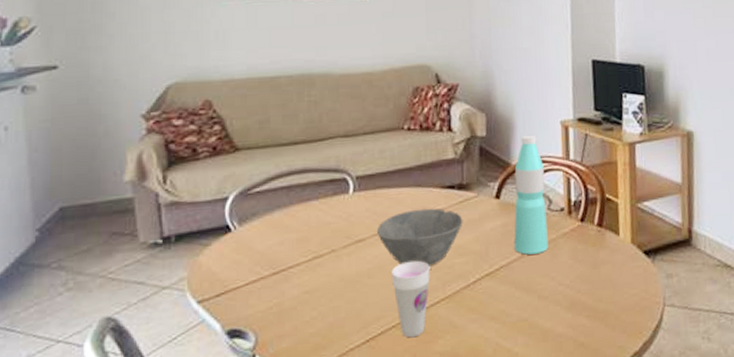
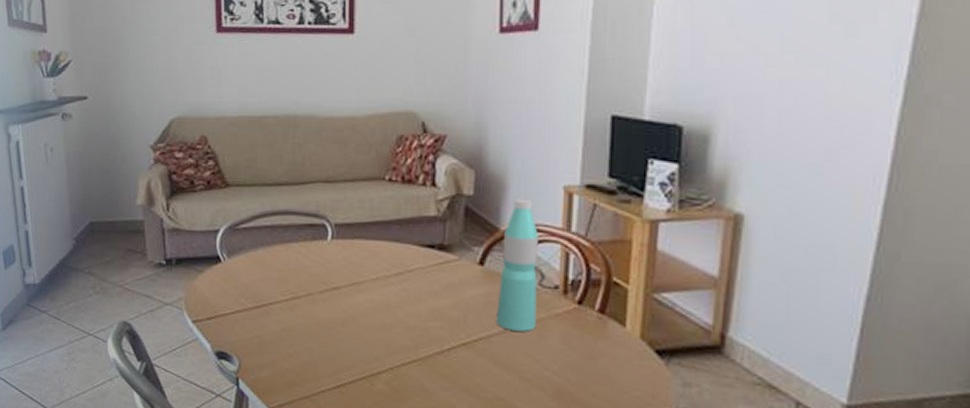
bowl: present [376,208,463,266] -> none [351,264,442,325]
cup: present [392,260,431,338] -> none [365,316,404,393]

